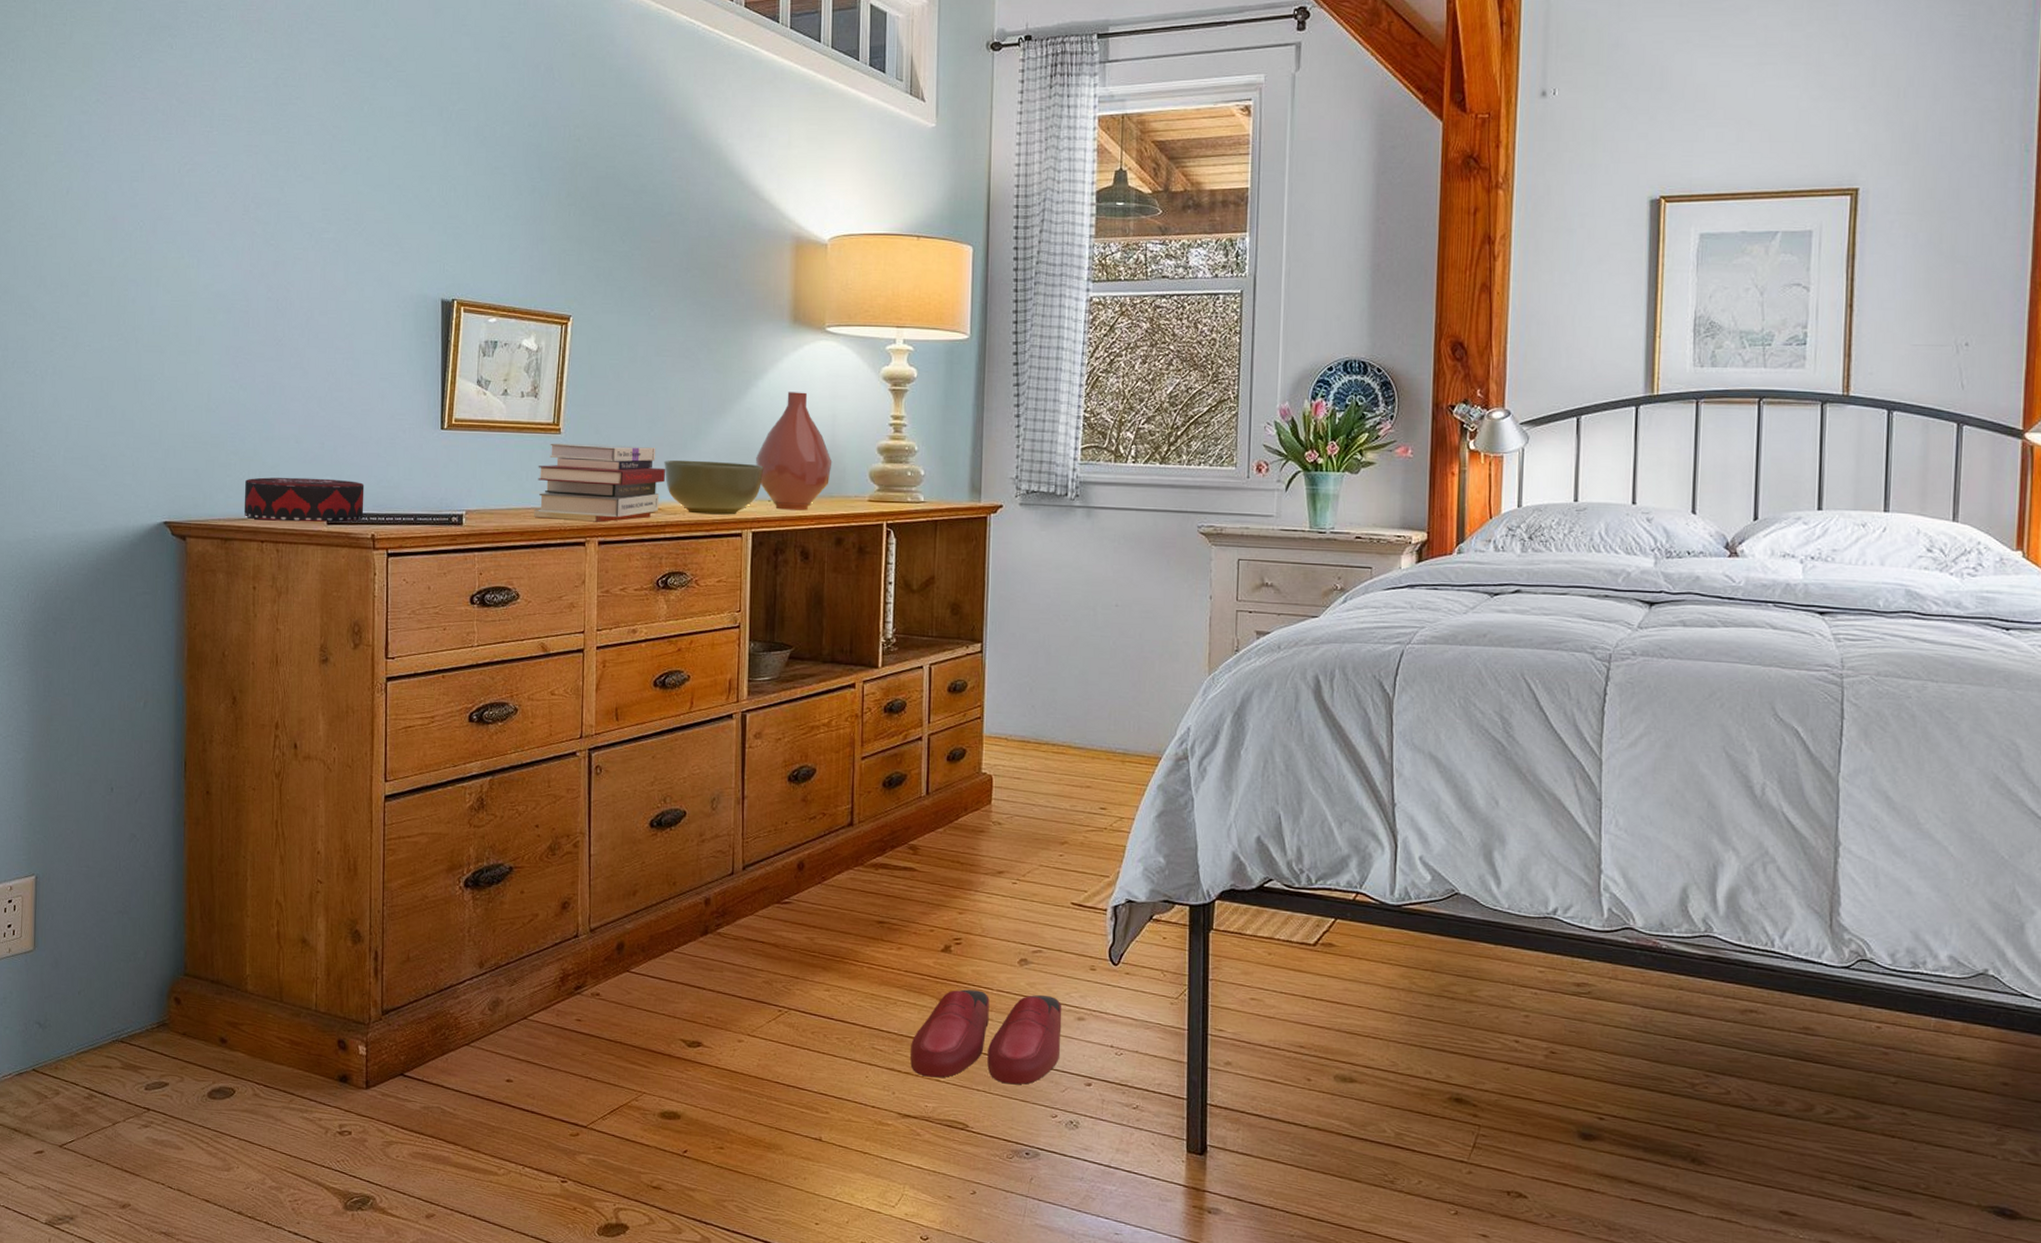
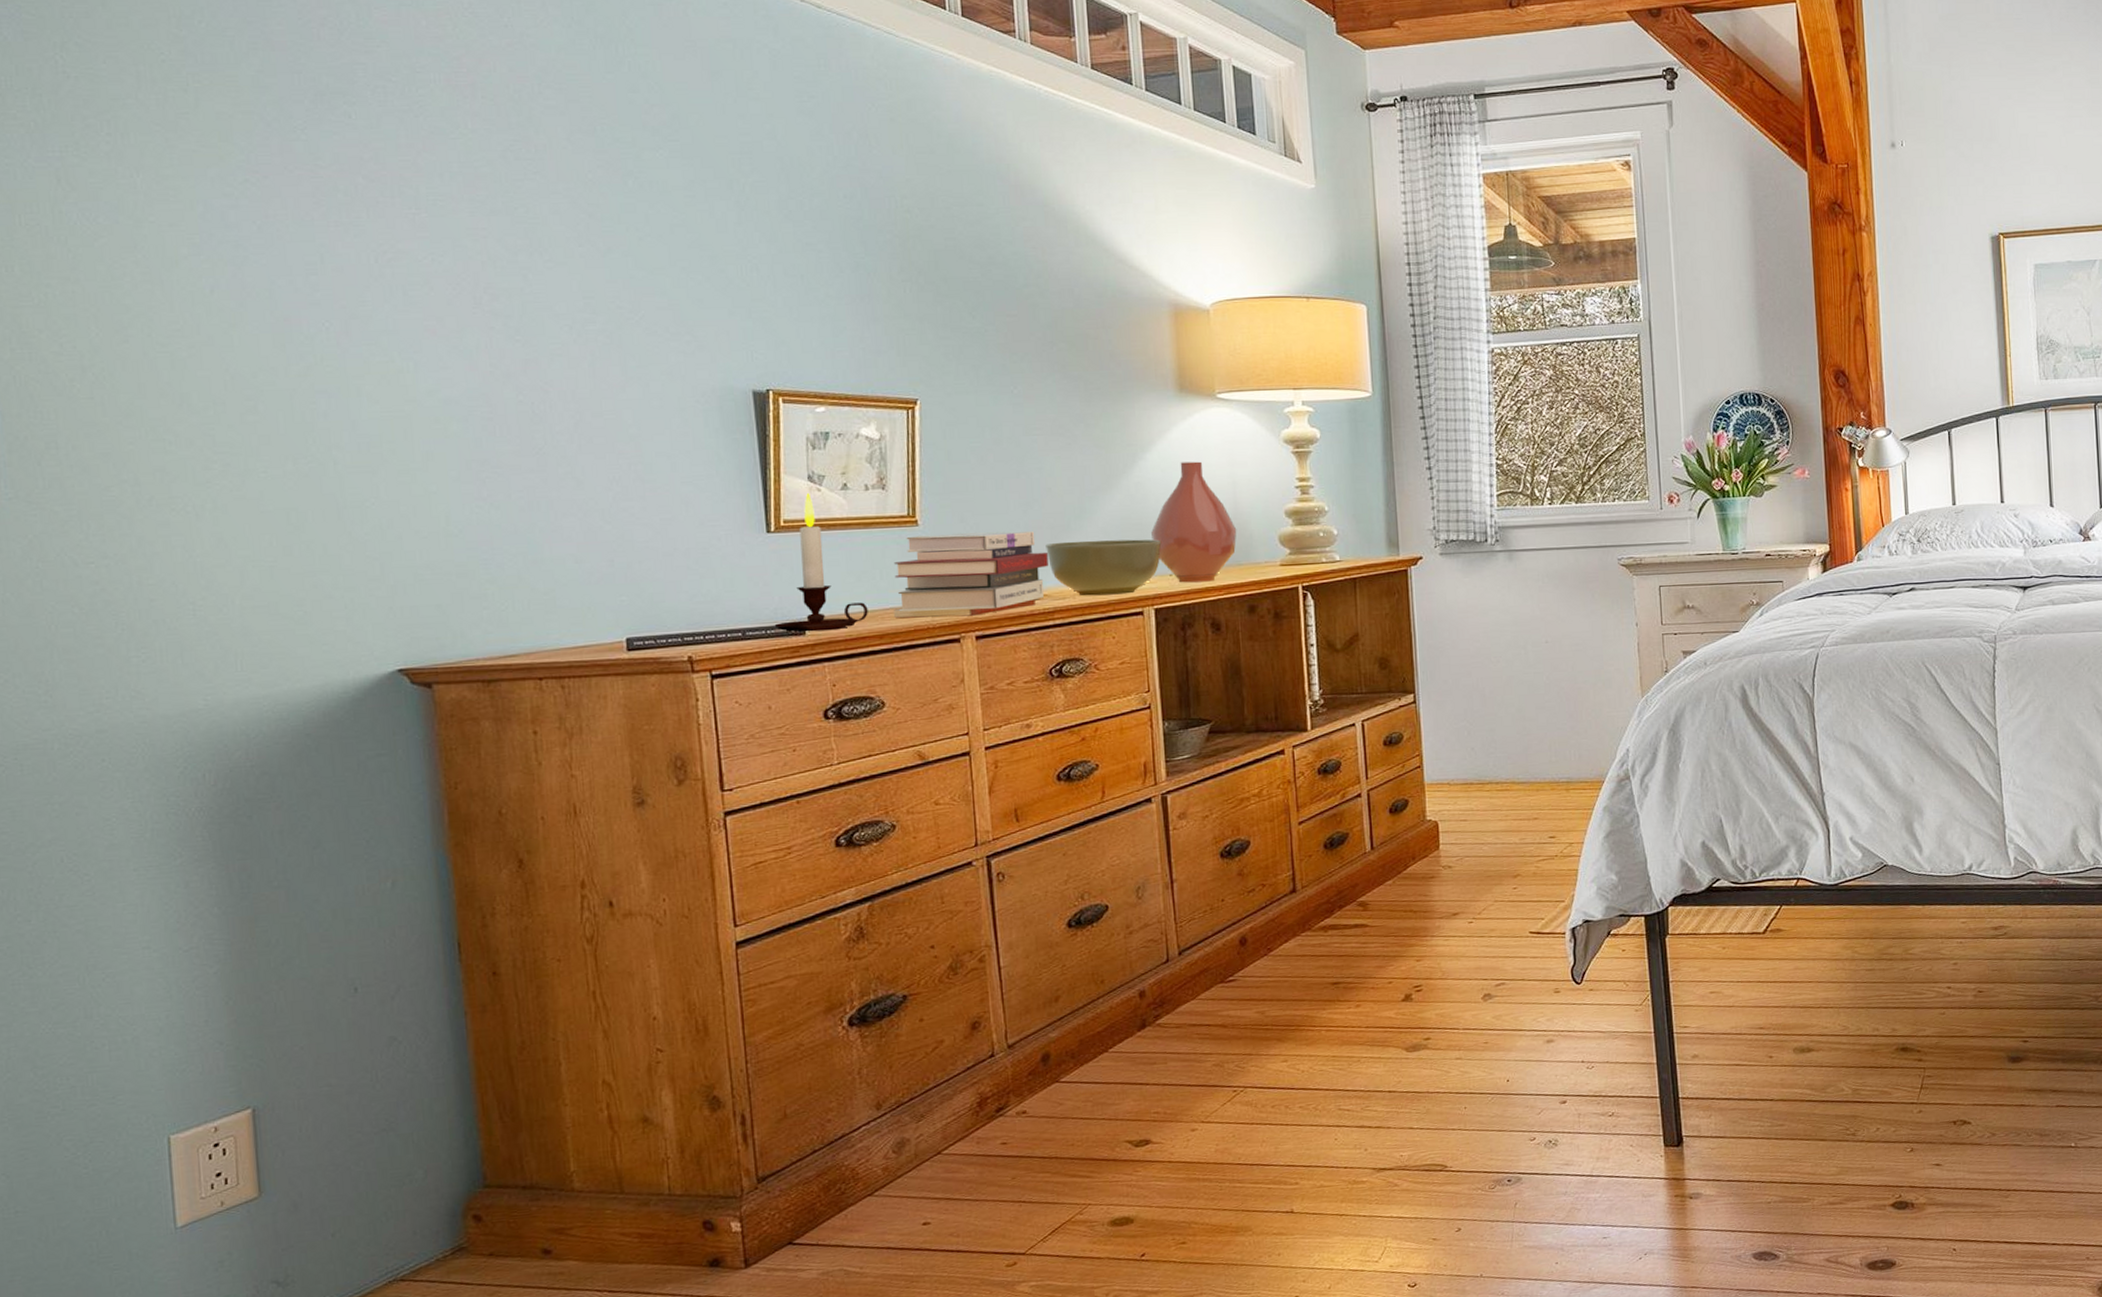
decorative box: present [245,477,365,523] -> none [509,599,676,655]
candle: none [439,395,514,524] -> present [774,492,868,633]
slippers: present [910,989,1062,1085] -> none [1379,1025,1532,1127]

